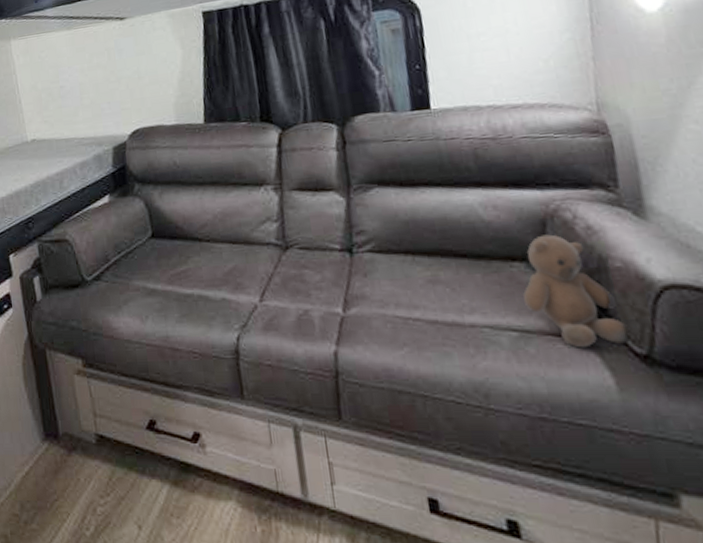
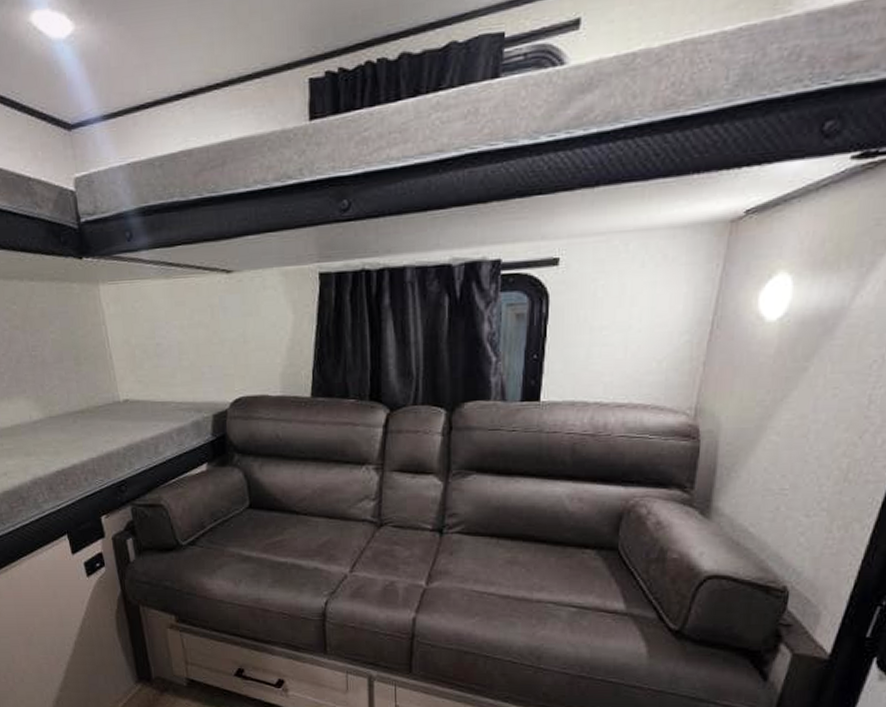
teddy bear: present [523,234,631,348] -> none [587,527,671,623]

